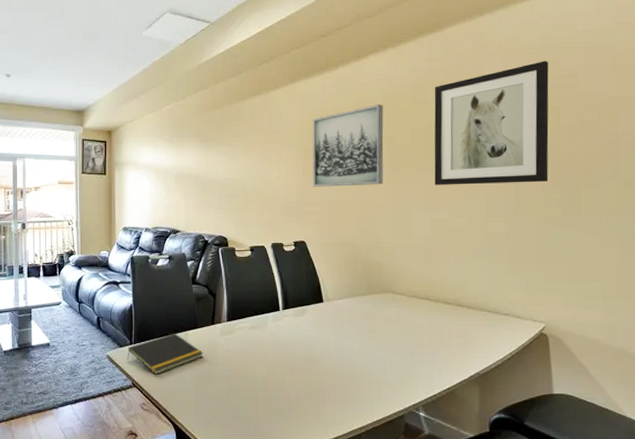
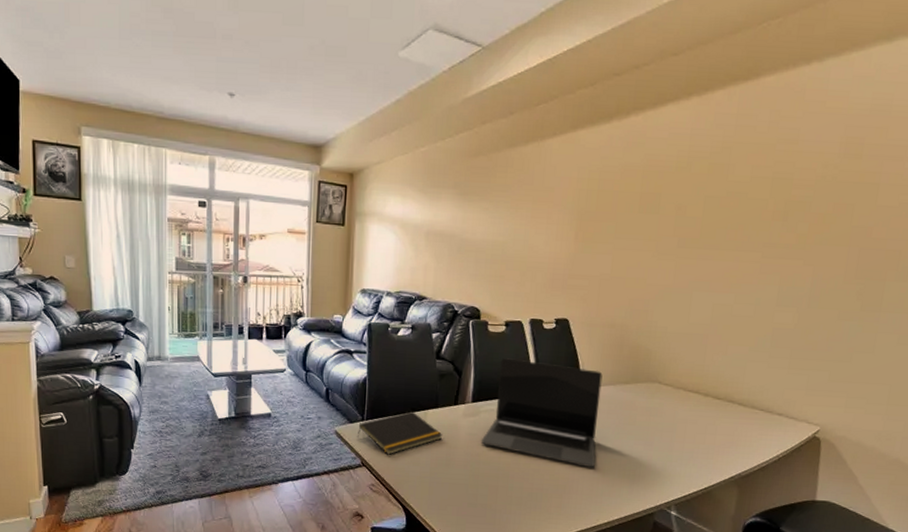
laptop: none [238,279,344,376] -> present [480,358,603,468]
wall art: present [312,104,384,187] -> none [584,164,677,261]
wall art: present [434,61,549,185] -> none [723,126,877,271]

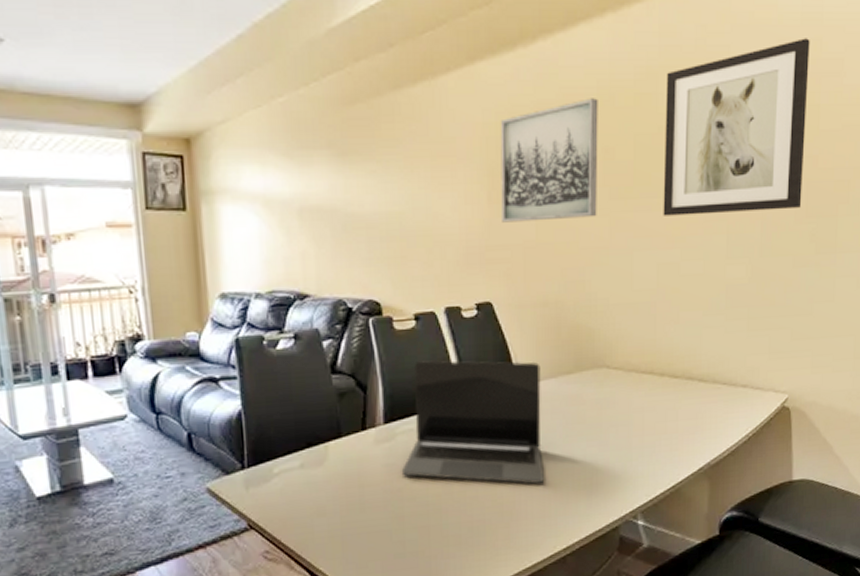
notepad: present [356,411,443,455] -> none [237,446,352,509]
wall art: none [584,164,677,261] -> present [500,98,598,223]
wall art: none [723,126,877,271] -> present [663,38,810,216]

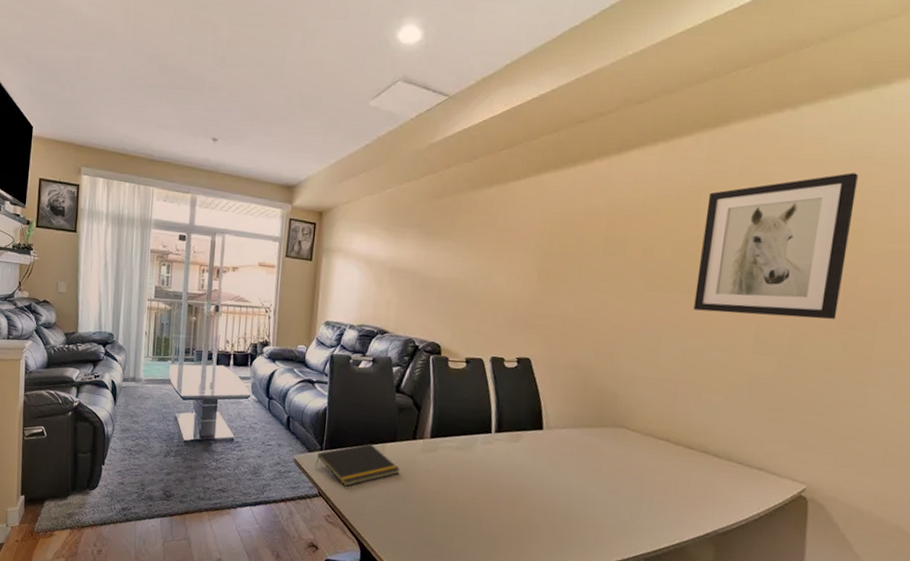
notepad: none [237,446,352,509] -> present [315,443,401,487]
laptop: present [401,360,544,485] -> none [438,395,566,514]
wall art: present [500,98,598,223] -> none [547,208,643,303]

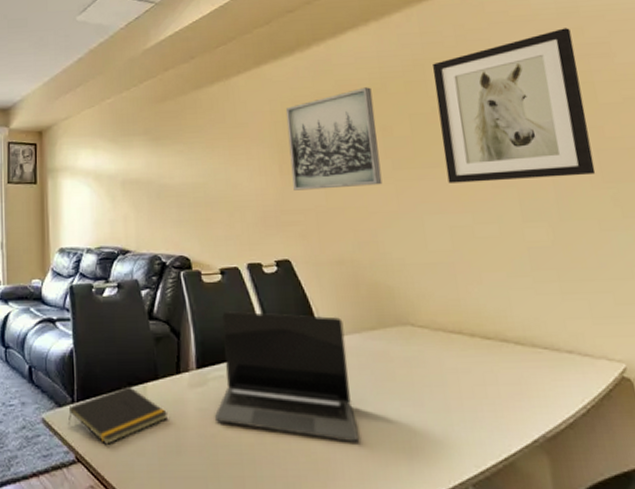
laptop: none [438,395,566,514] -> present [214,311,358,443]
wall art: none [547,208,643,303] -> present [285,87,383,191]

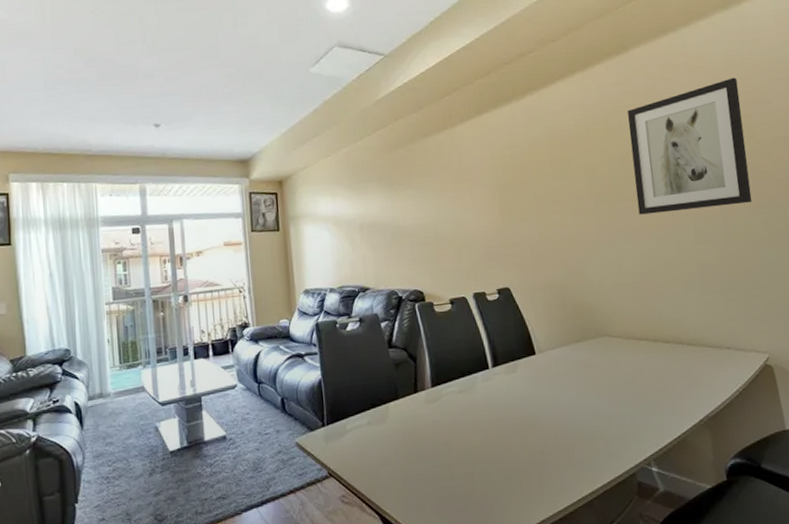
notepad: present [67,386,169,445] -> none [319,407,409,459]
laptop: present [214,311,358,443] -> none [447,334,566,436]
wall art: present [285,87,383,191] -> none [504,132,586,227]

